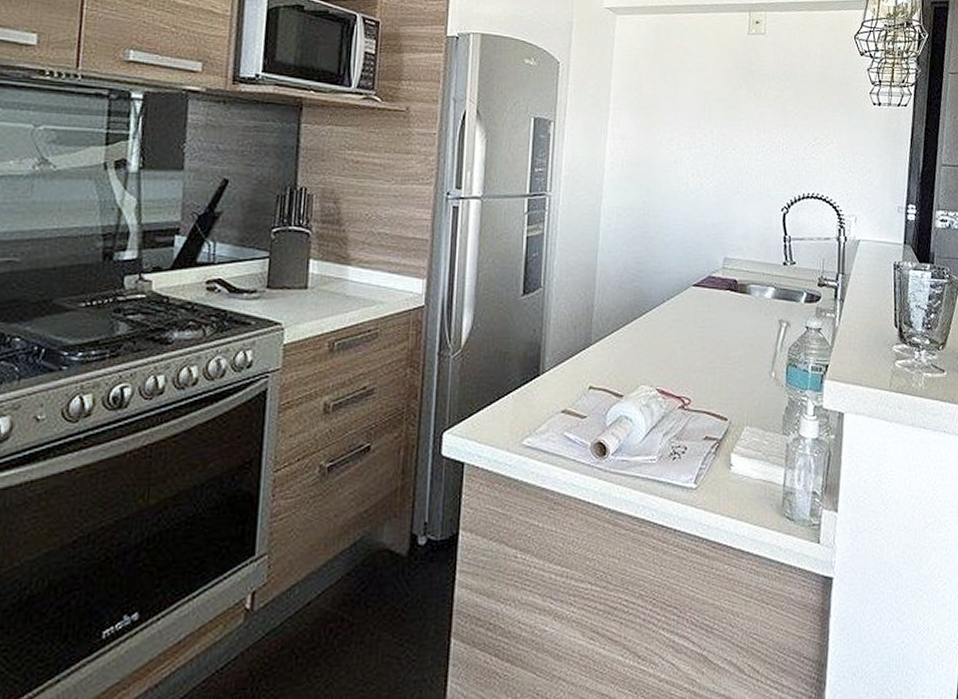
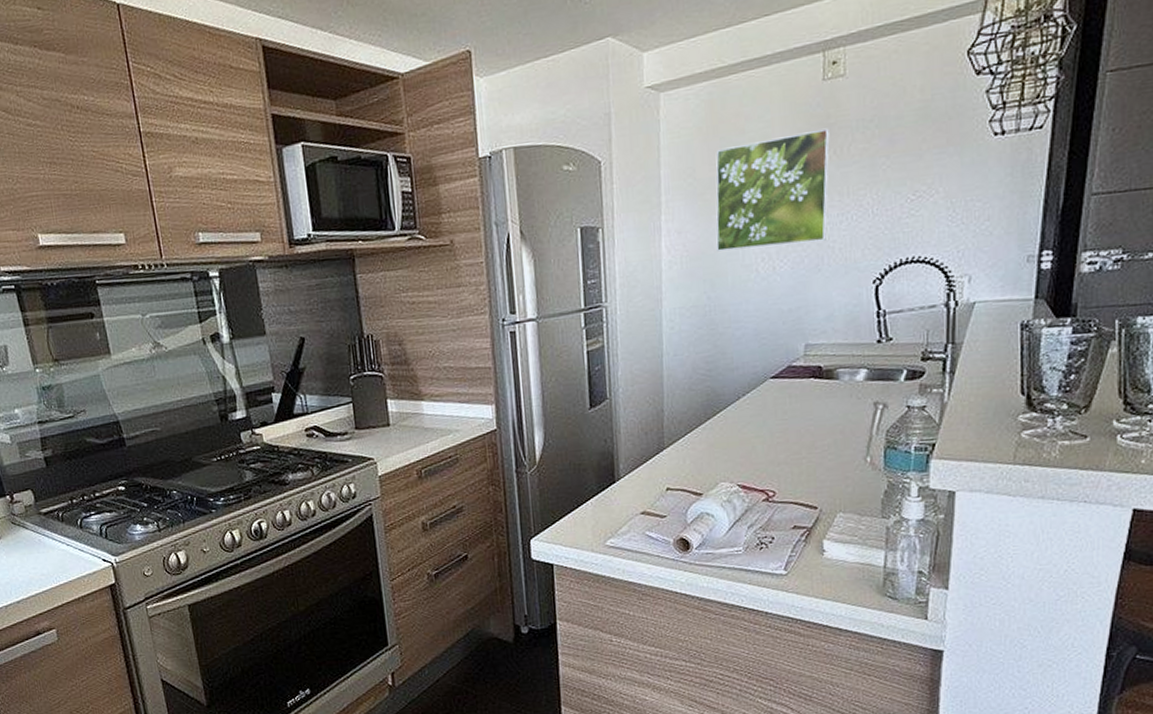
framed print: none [654,72,751,167] -> present [715,128,830,251]

